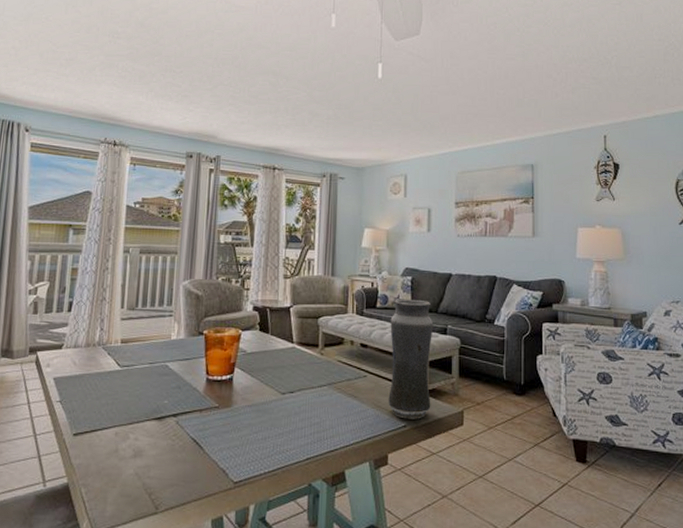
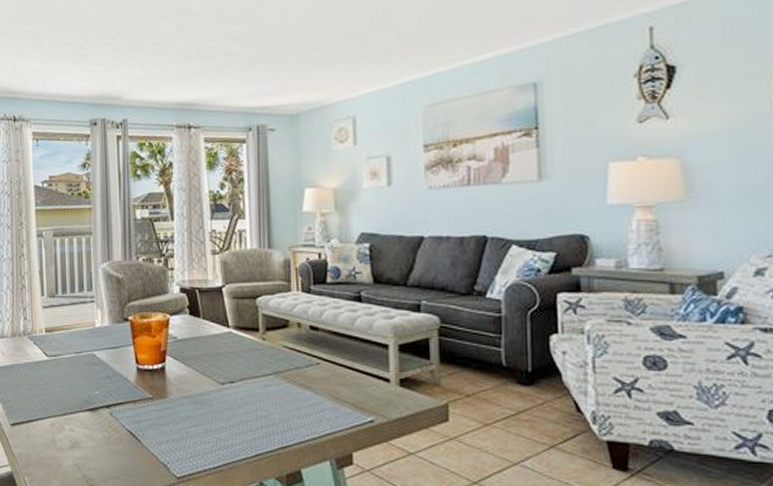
vase: present [388,299,434,419] -> none [345,270,405,414]

